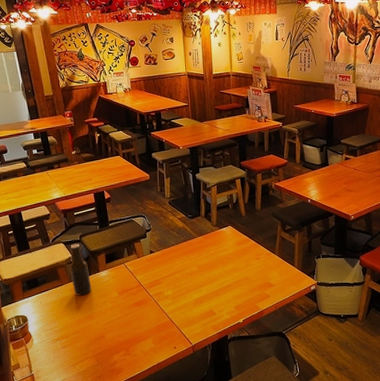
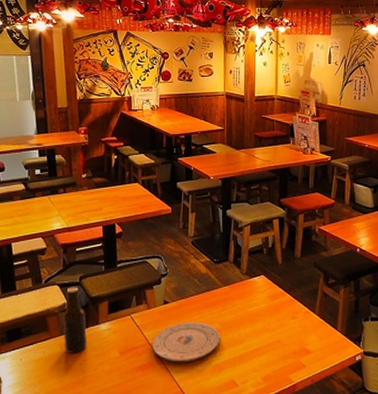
plate: none [144,266,199,299] -> present [152,322,221,363]

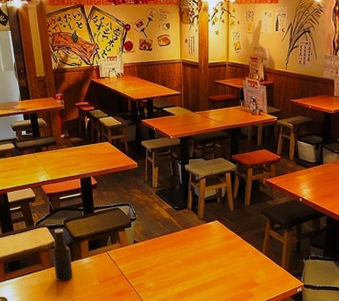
plate: present [152,322,221,363] -> none [126,258,182,291]

